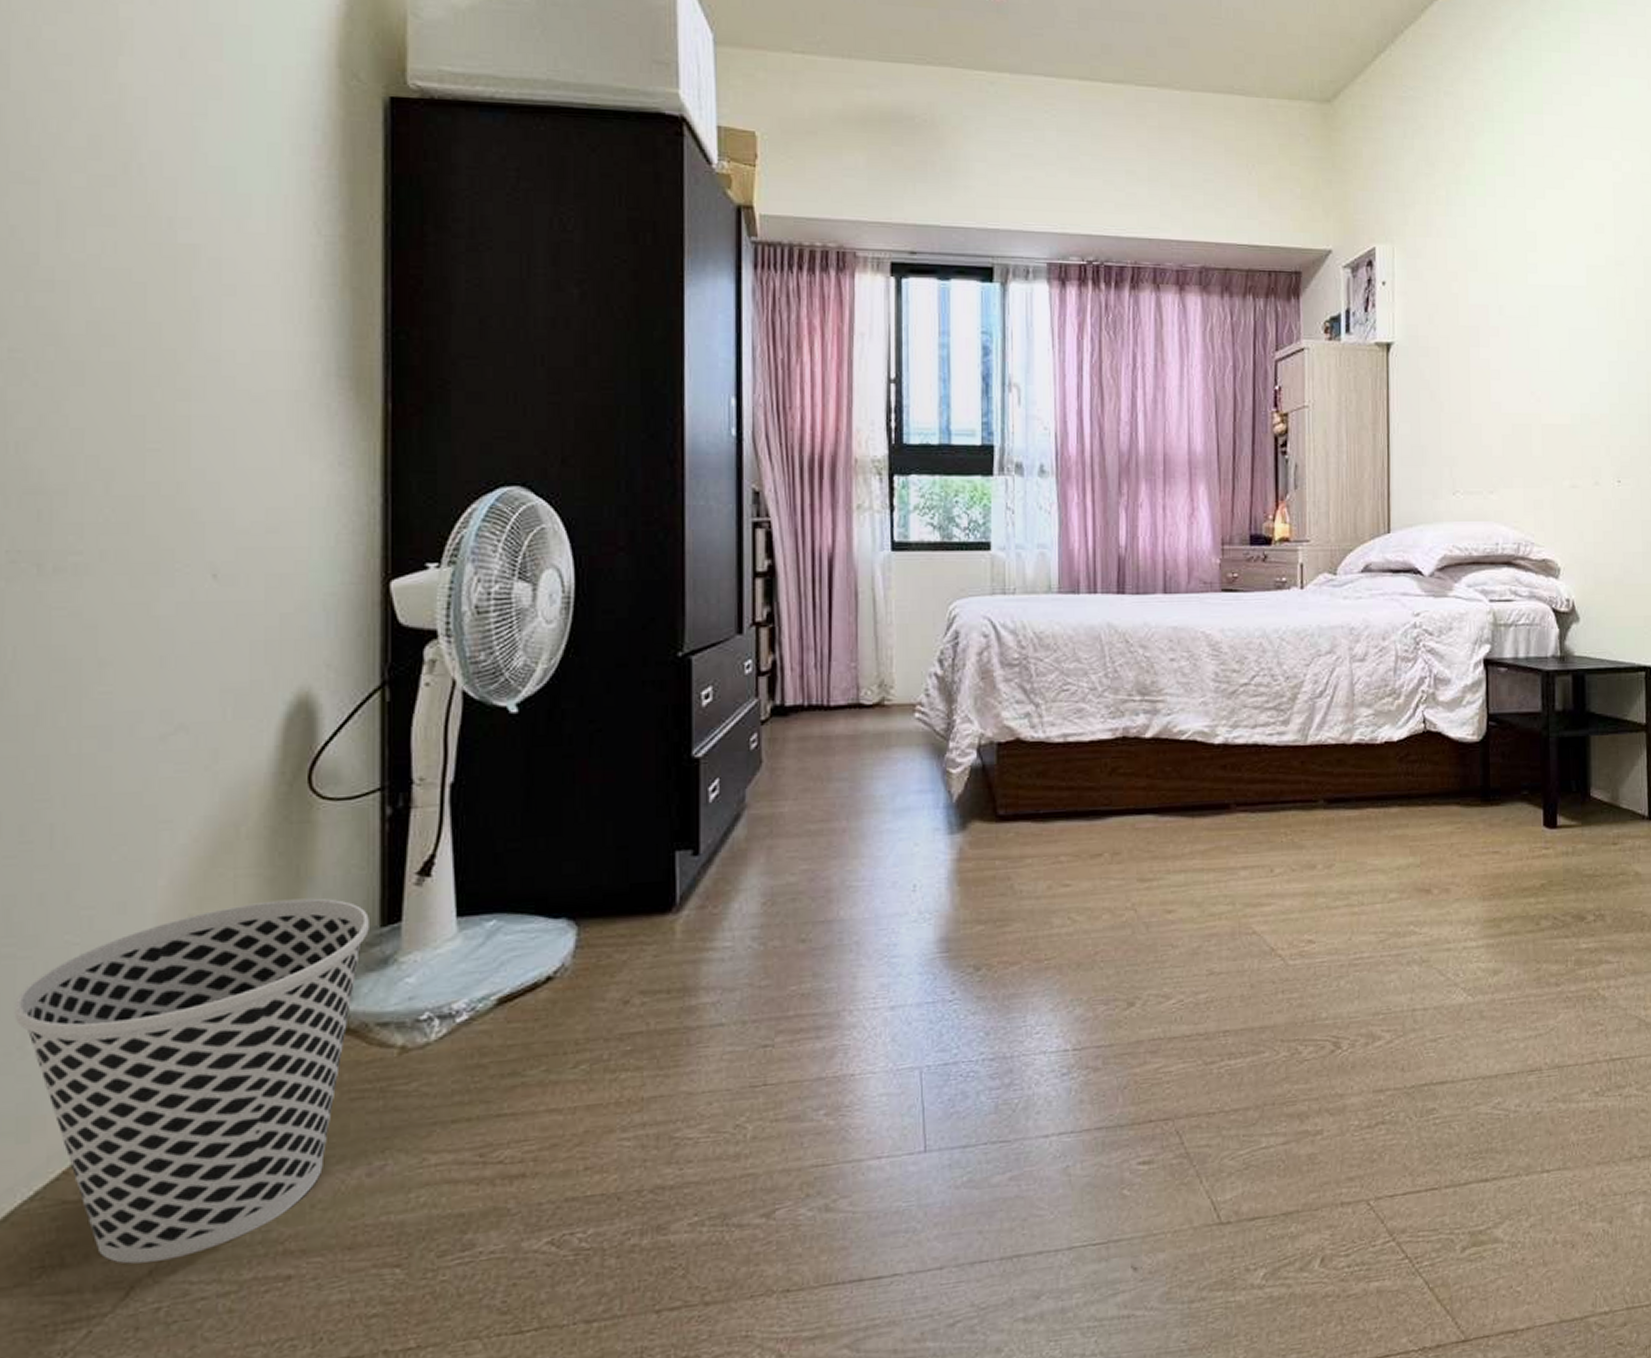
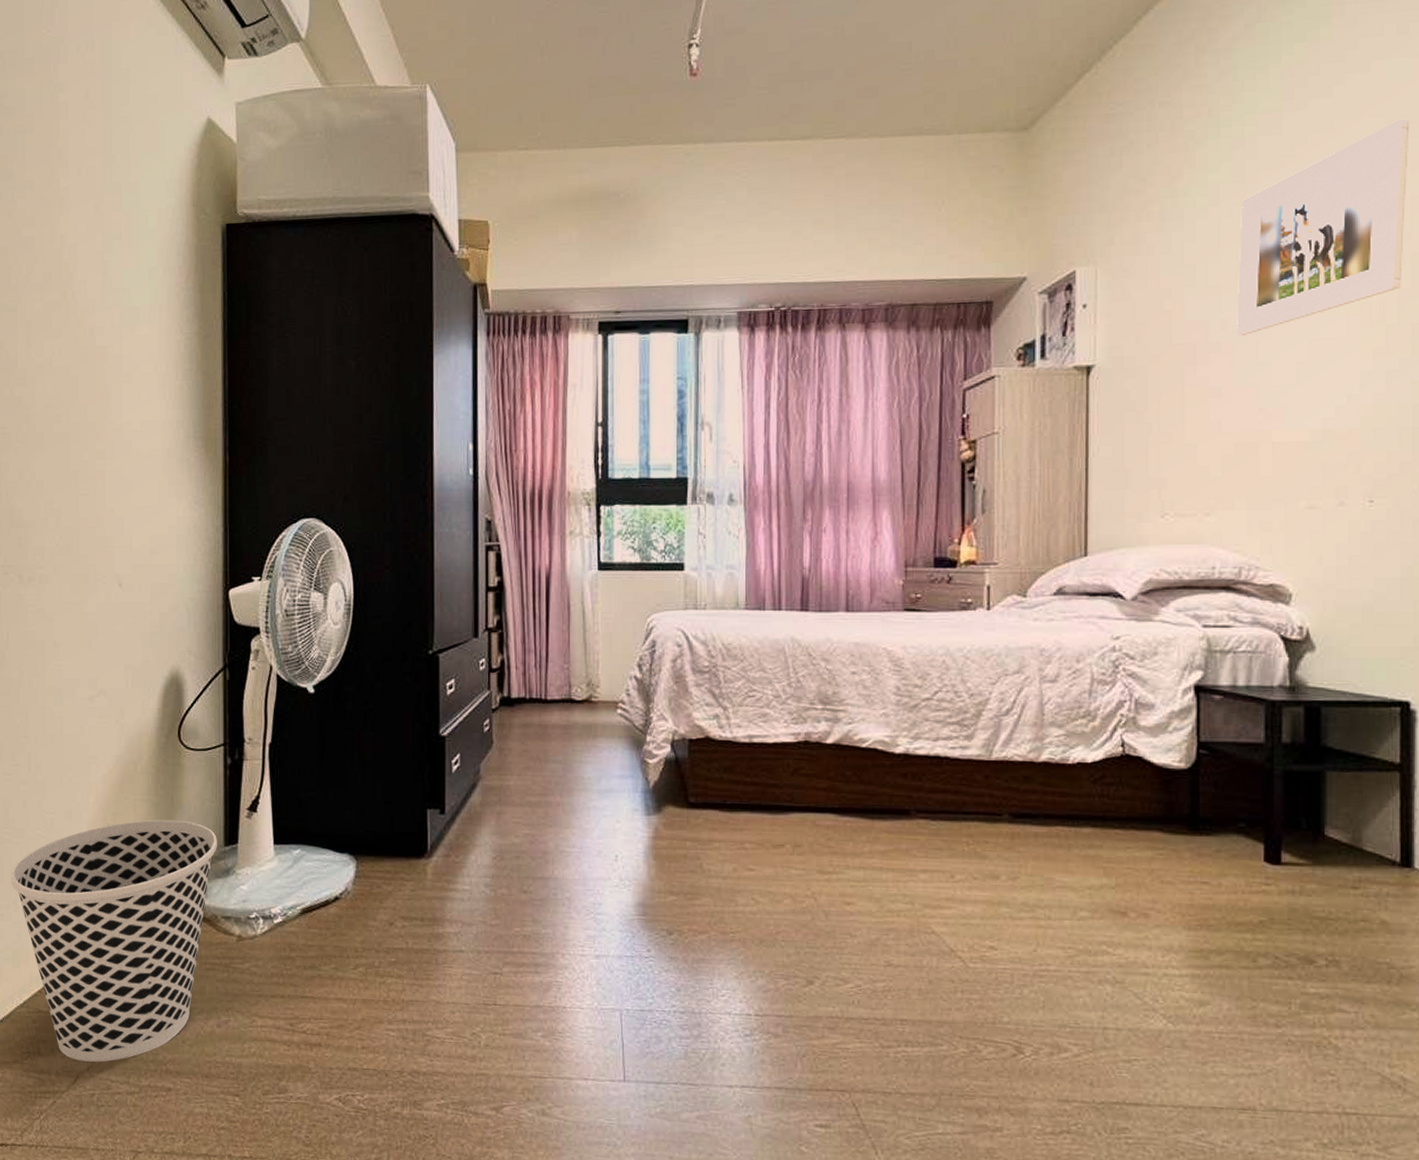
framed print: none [1511,133,1640,321] -> present [1236,118,1410,335]

